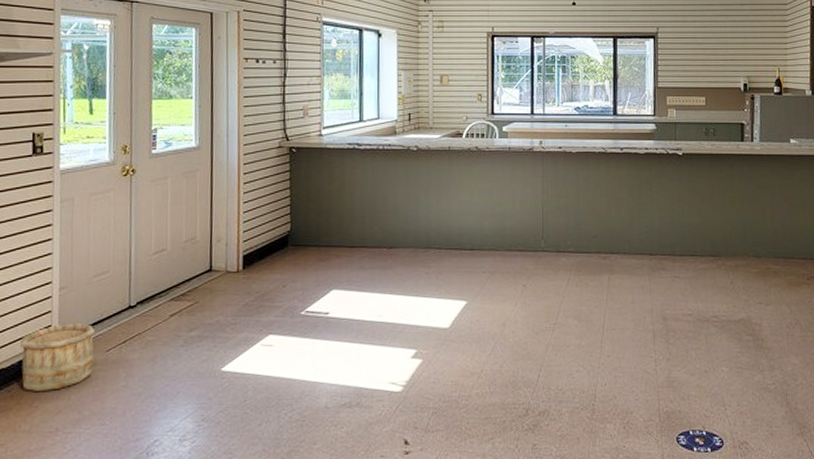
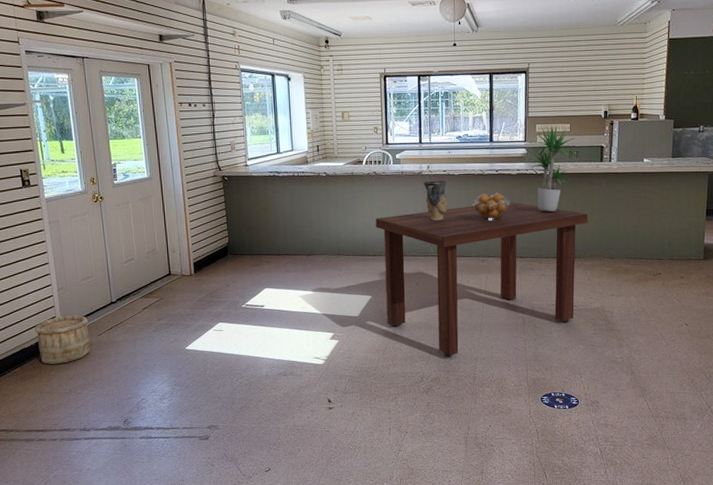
dining table: none [475,185,729,382] -> present [375,201,589,356]
vase: none [535,159,563,208] -> present [423,180,447,221]
fruit basket: none [593,175,637,211] -> present [473,192,510,222]
potted plant: none [656,98,717,200] -> present [527,125,579,213]

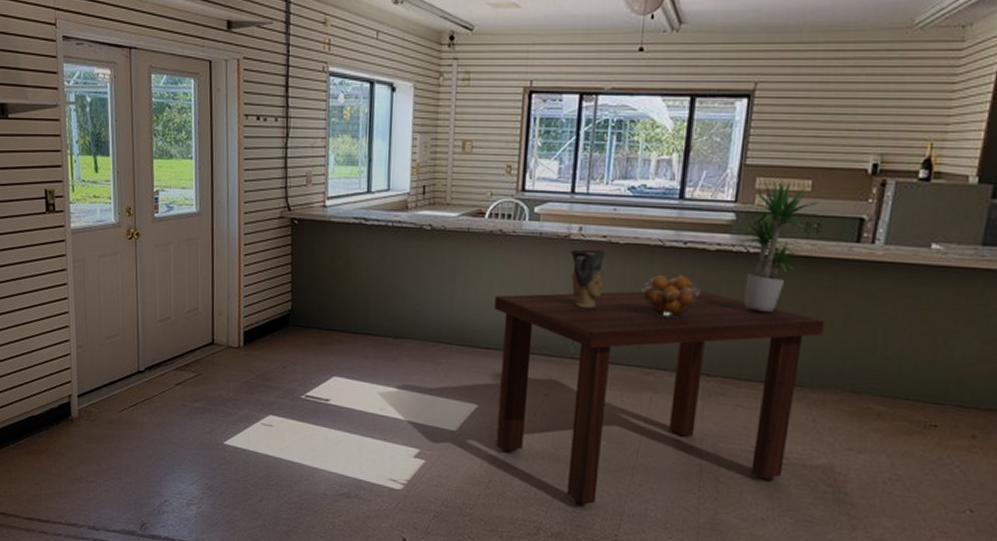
wooden bucket: present [35,315,91,364] -> none [47,381,110,442]

